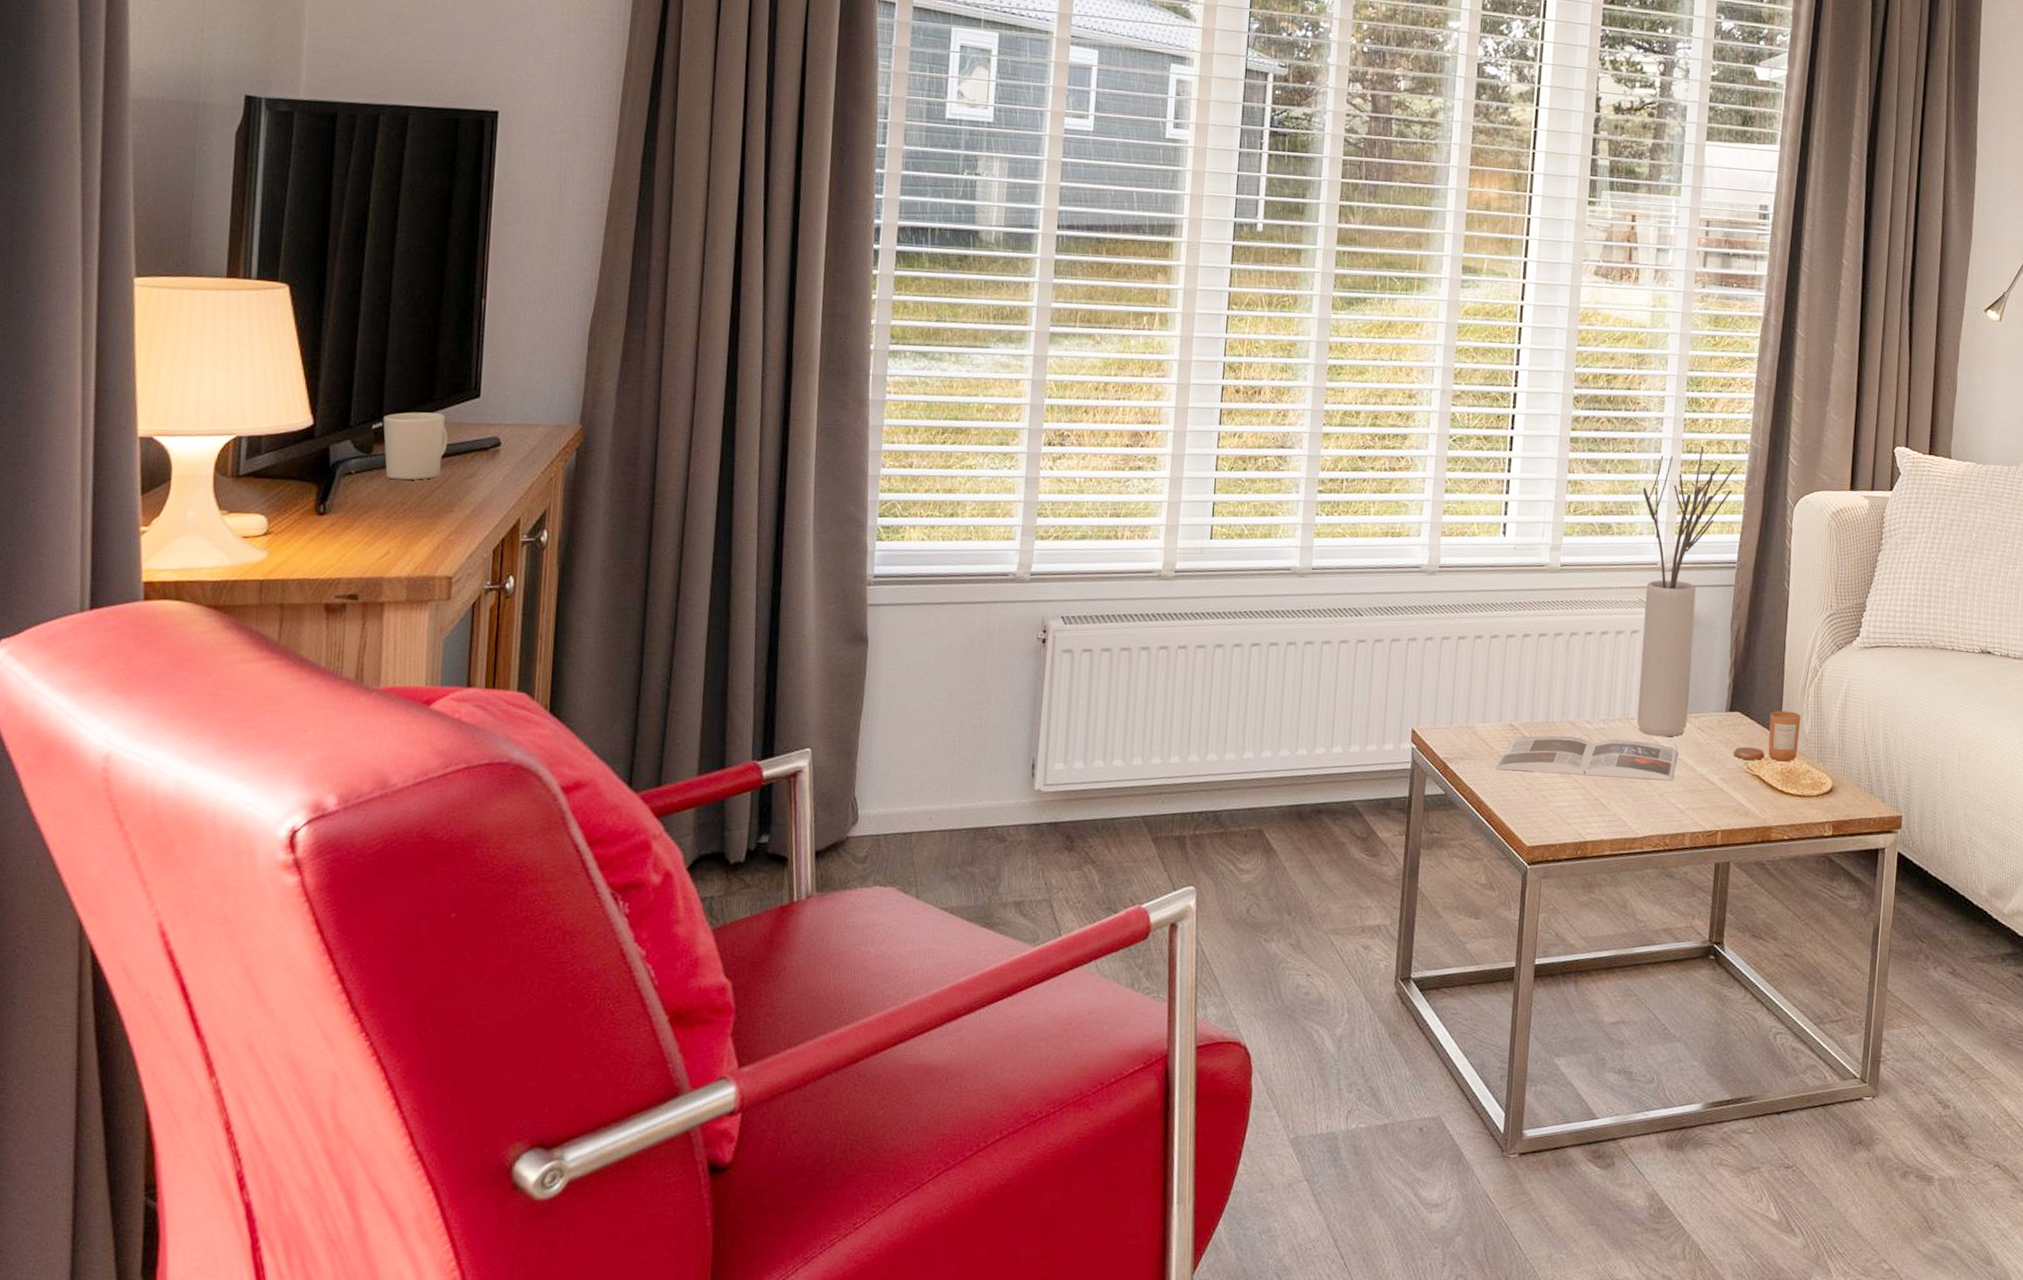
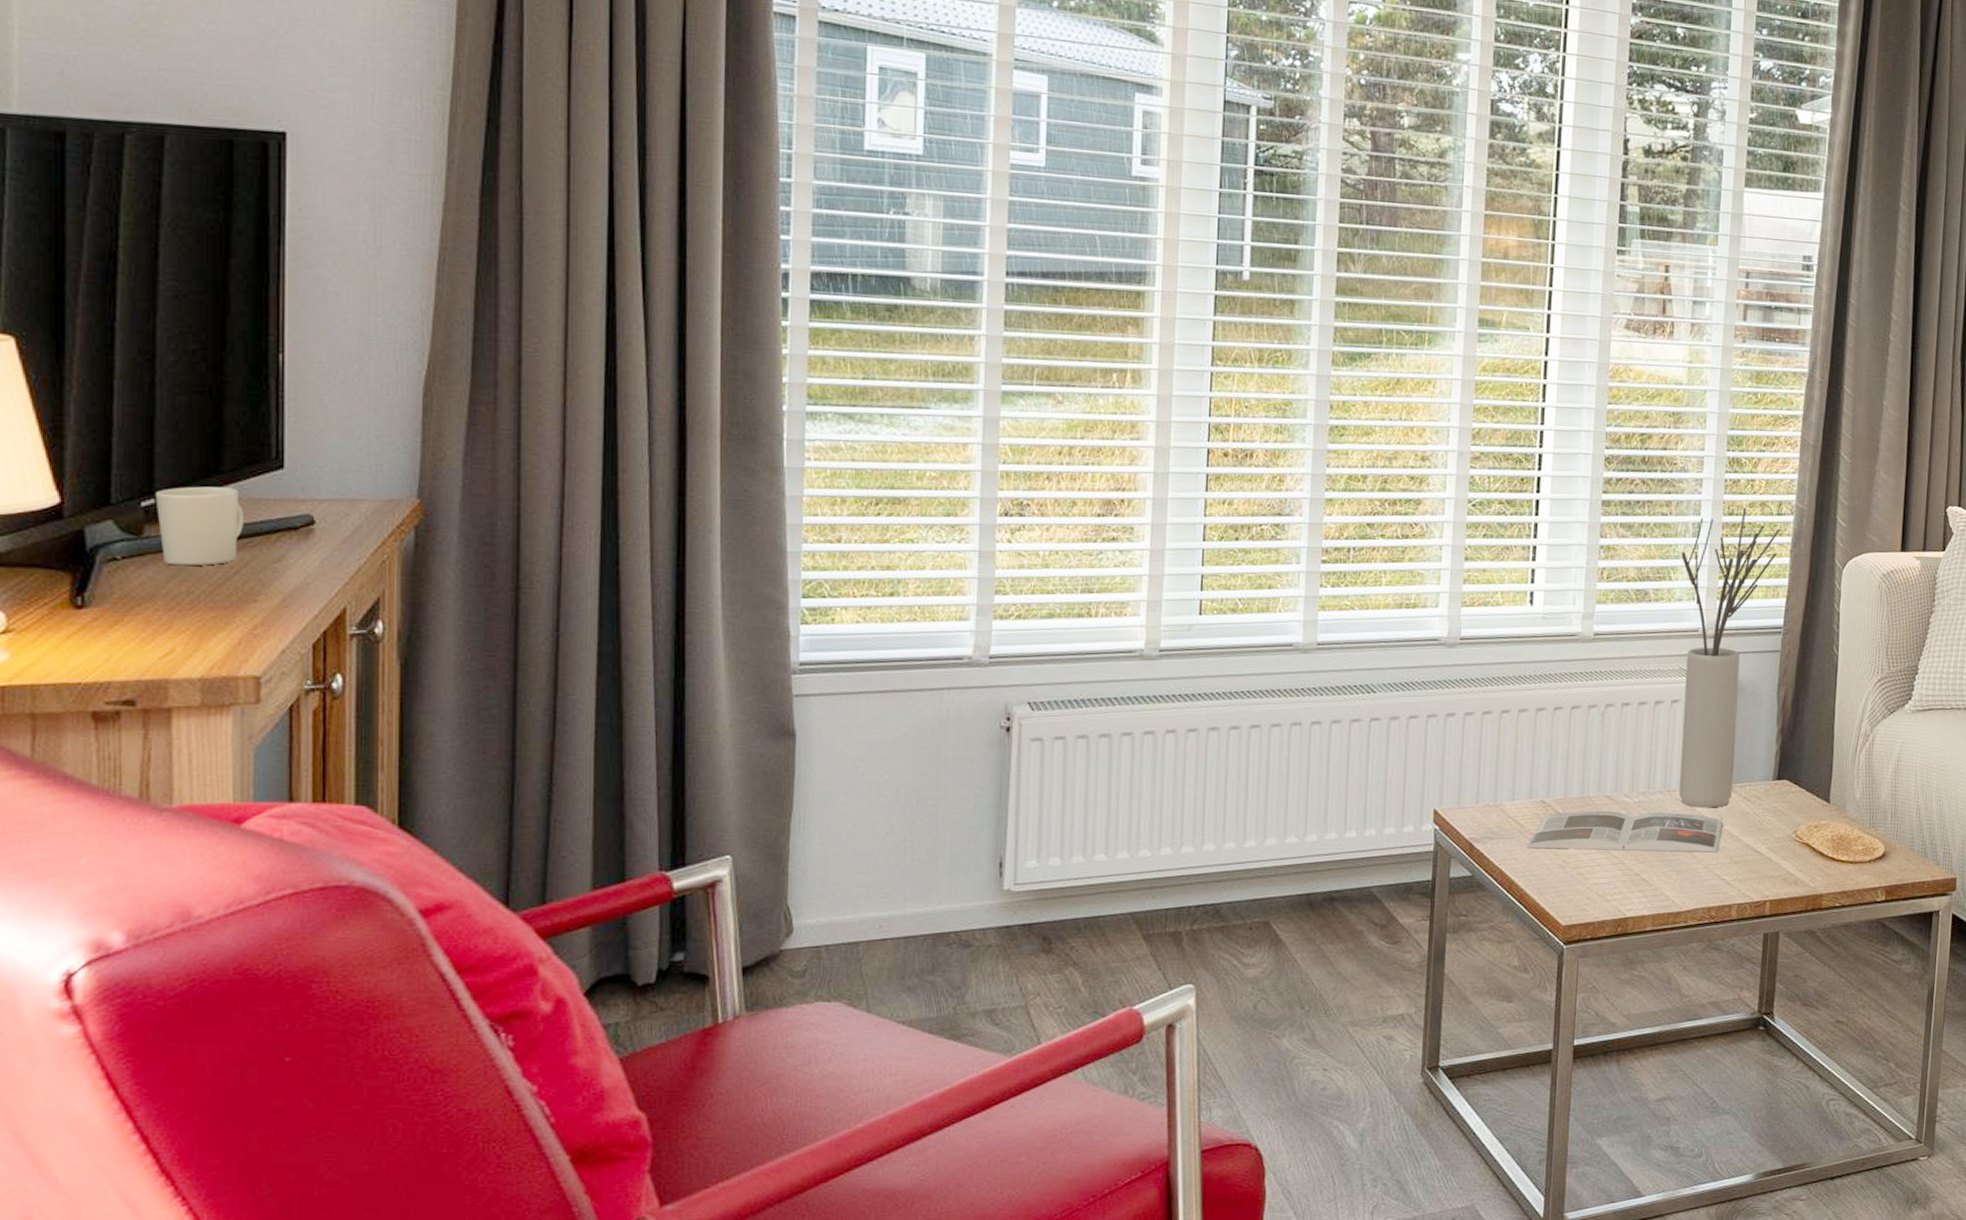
candle: present [1734,710,1801,762] -> none [1782,777,1852,829]

